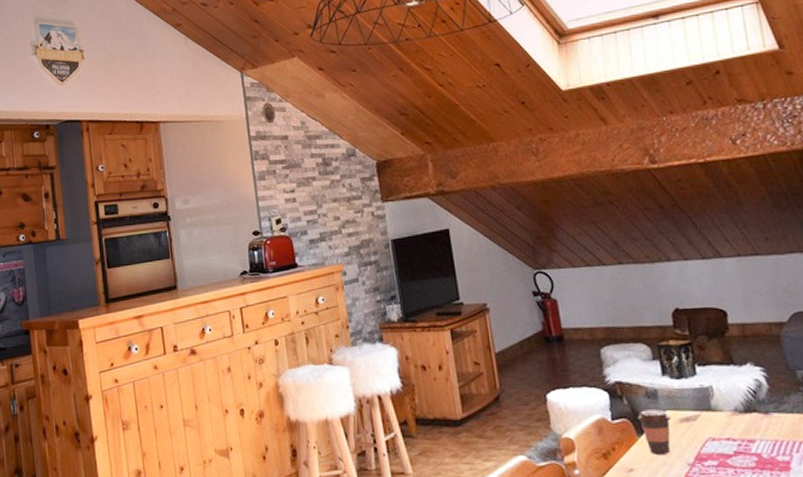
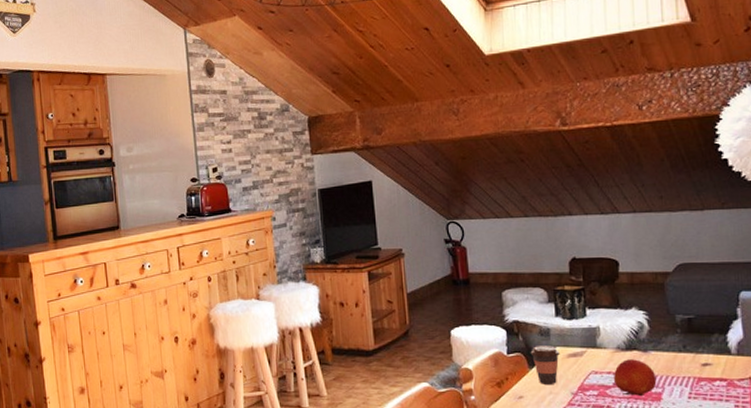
fruit: none [733,423,784,466] -> present [614,359,657,396]

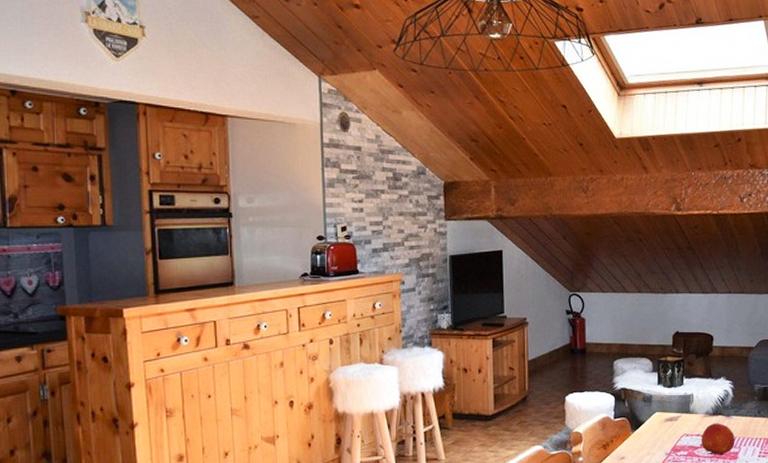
coffee cup: present [530,346,560,384] -> none [634,411,659,446]

